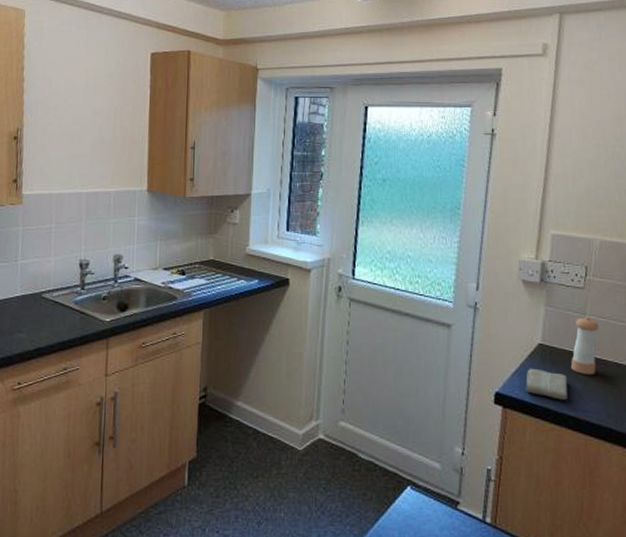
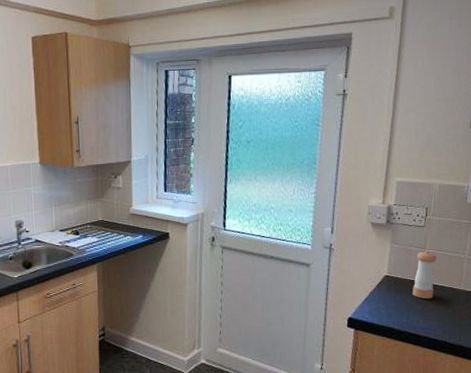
washcloth: present [525,368,568,400] -> none [374,296,410,321]

